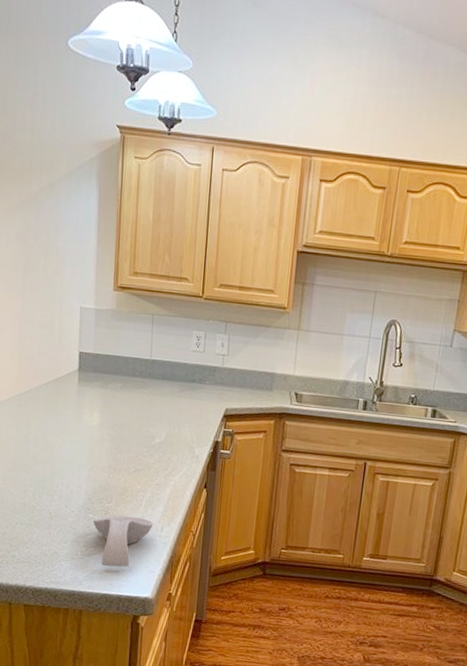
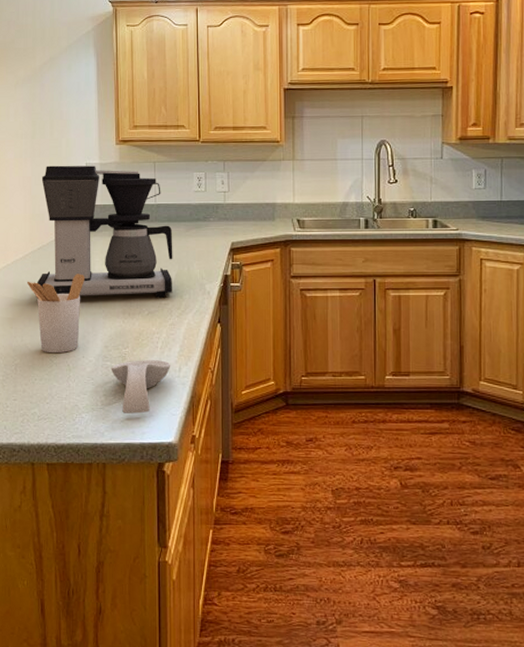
utensil holder: none [11,422,73,501] -> present [26,274,86,354]
coffee maker: none [22,304,166,457] -> present [36,165,173,298]

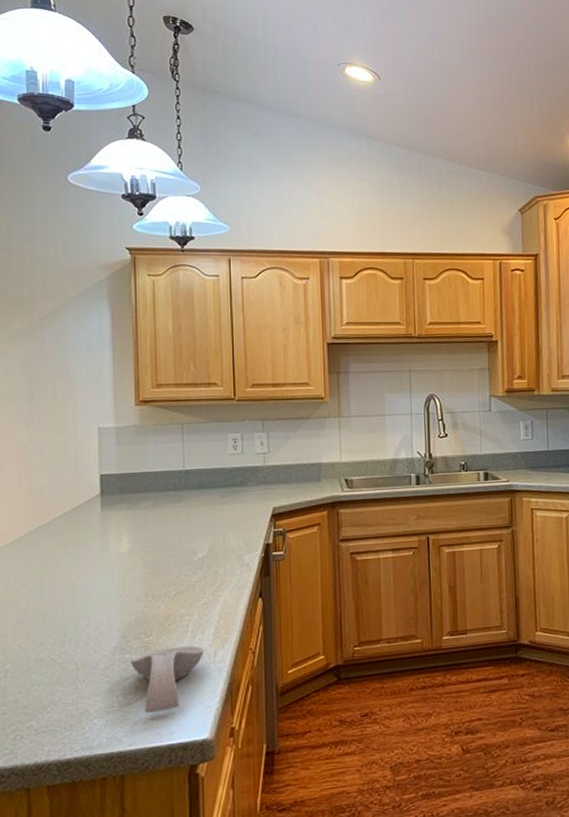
utensil holder: present [26,274,86,354] -> none [20,554,98,652]
coffee maker: present [36,165,173,298] -> none [34,430,206,582]

